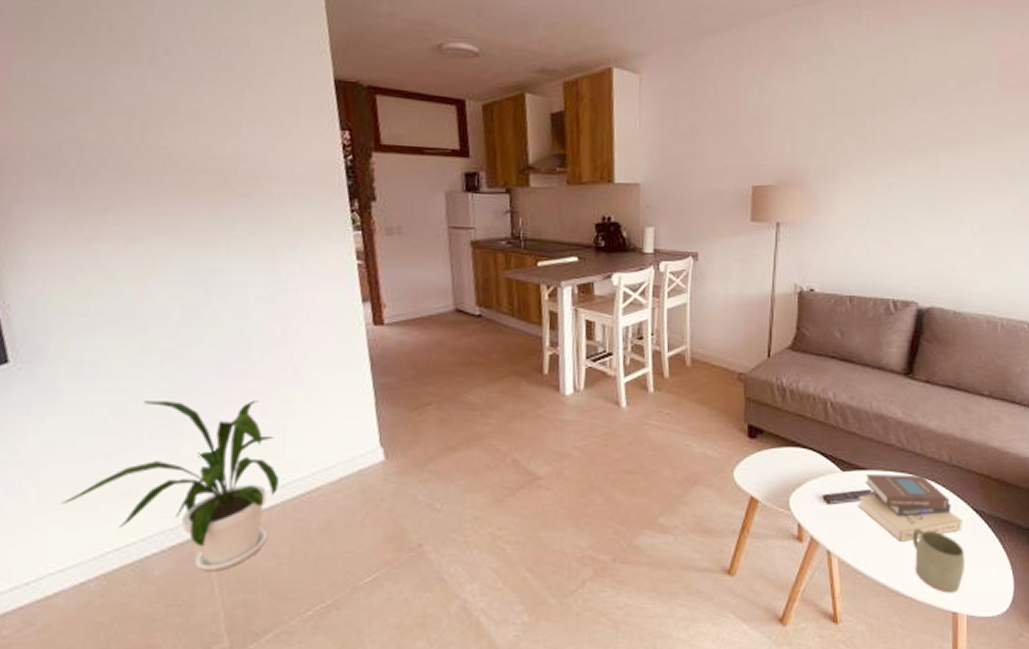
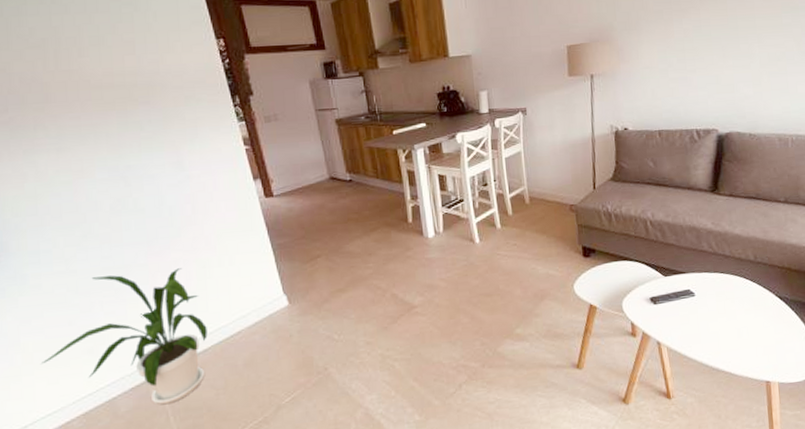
books: present [858,474,963,542] -> none [680,273,770,329]
mug: present [912,529,966,593] -> none [727,317,774,366]

